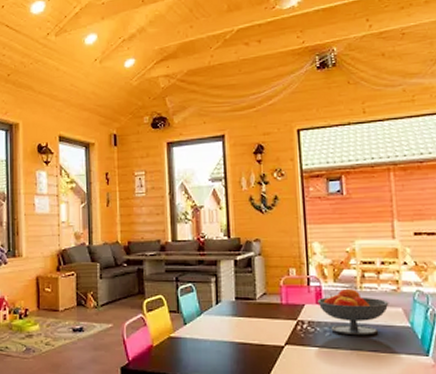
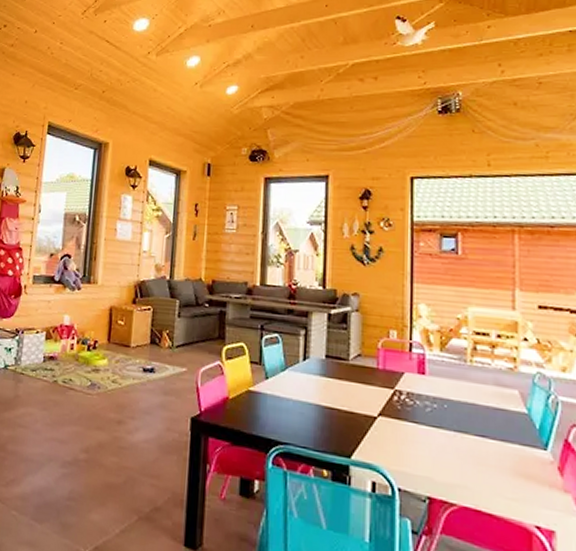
fruit bowl: present [317,288,389,336] -> none [419,360,504,418]

